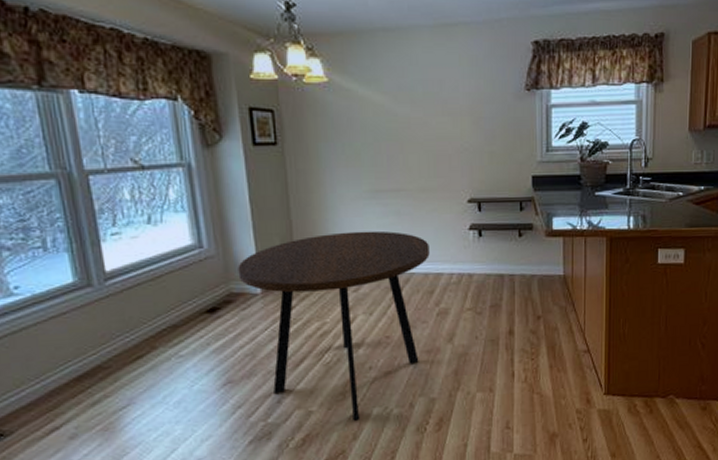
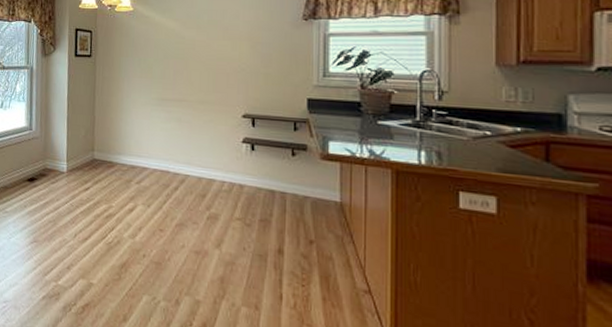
dining table: present [238,230,430,421] -> none [52,131,204,303]

